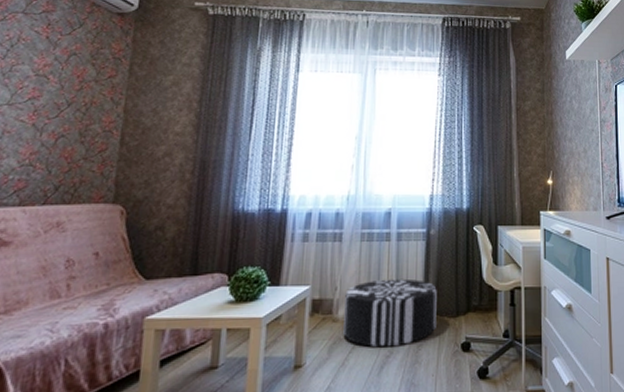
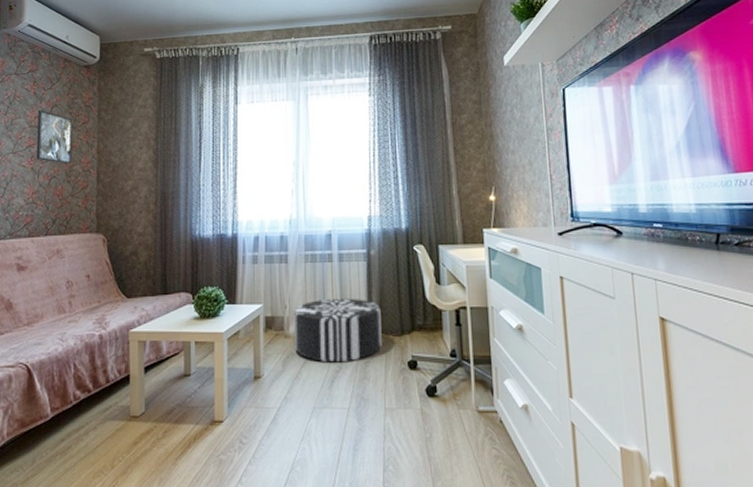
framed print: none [40,57,96,123] -> present [36,110,73,165]

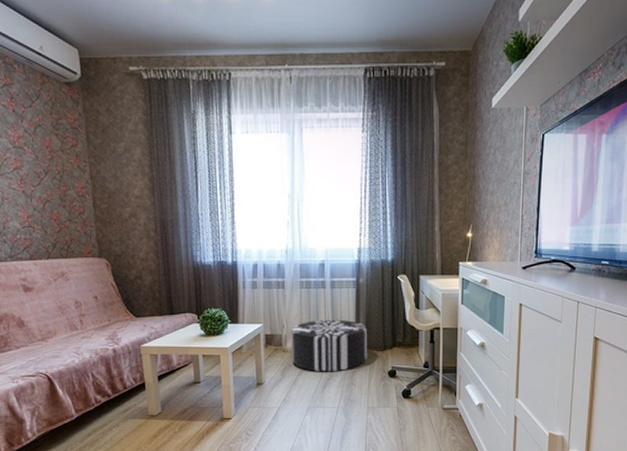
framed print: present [36,110,73,165] -> none [20,130,64,189]

